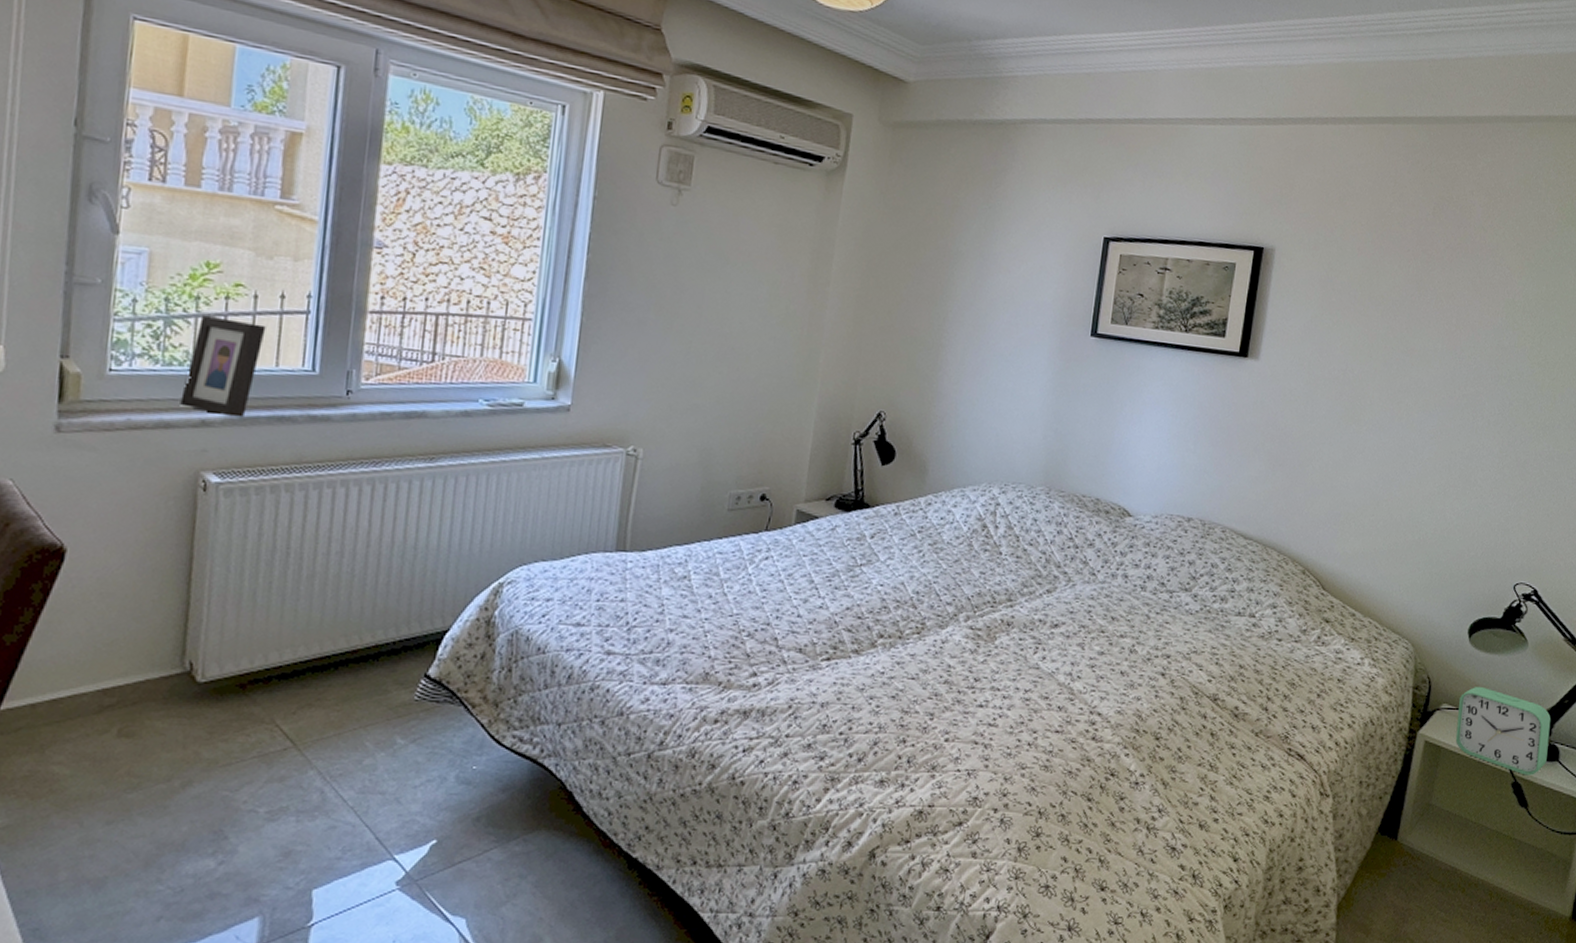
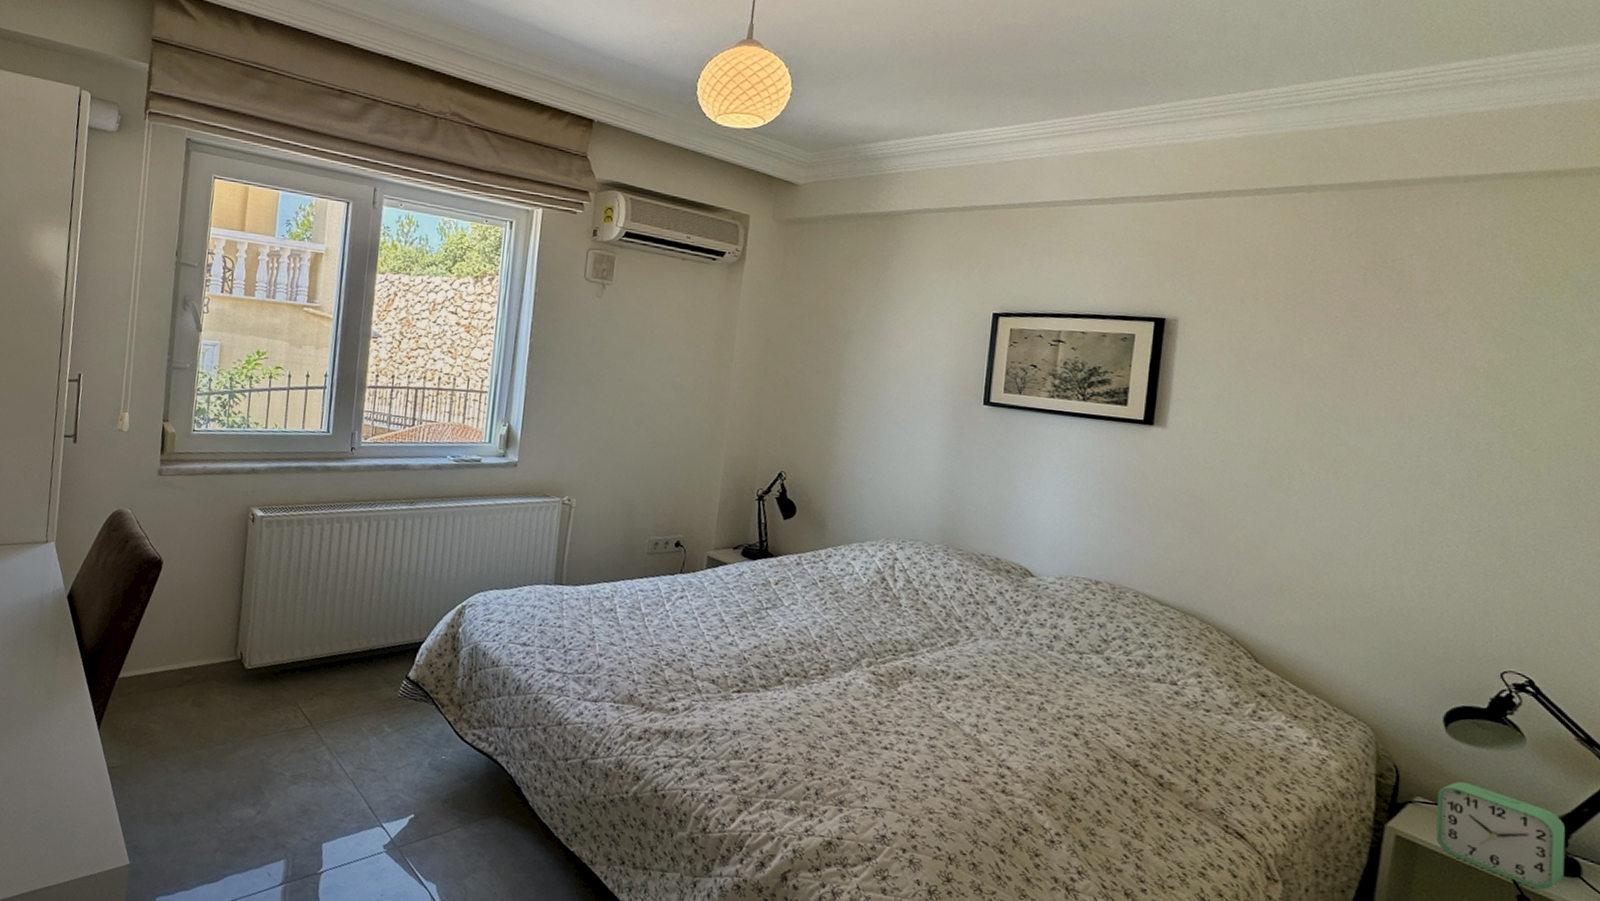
picture frame: present [180,315,266,418] -> none [238,390,296,467]

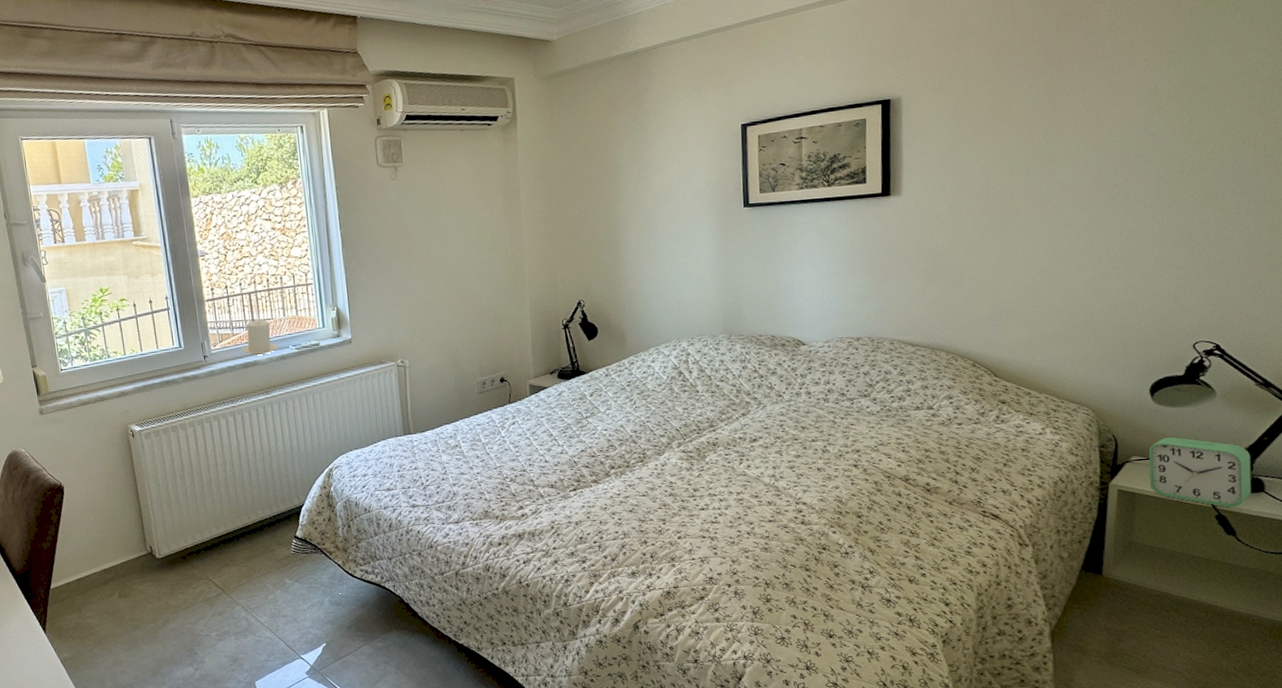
candle: none [394,419,434,460] -> present [241,319,277,355]

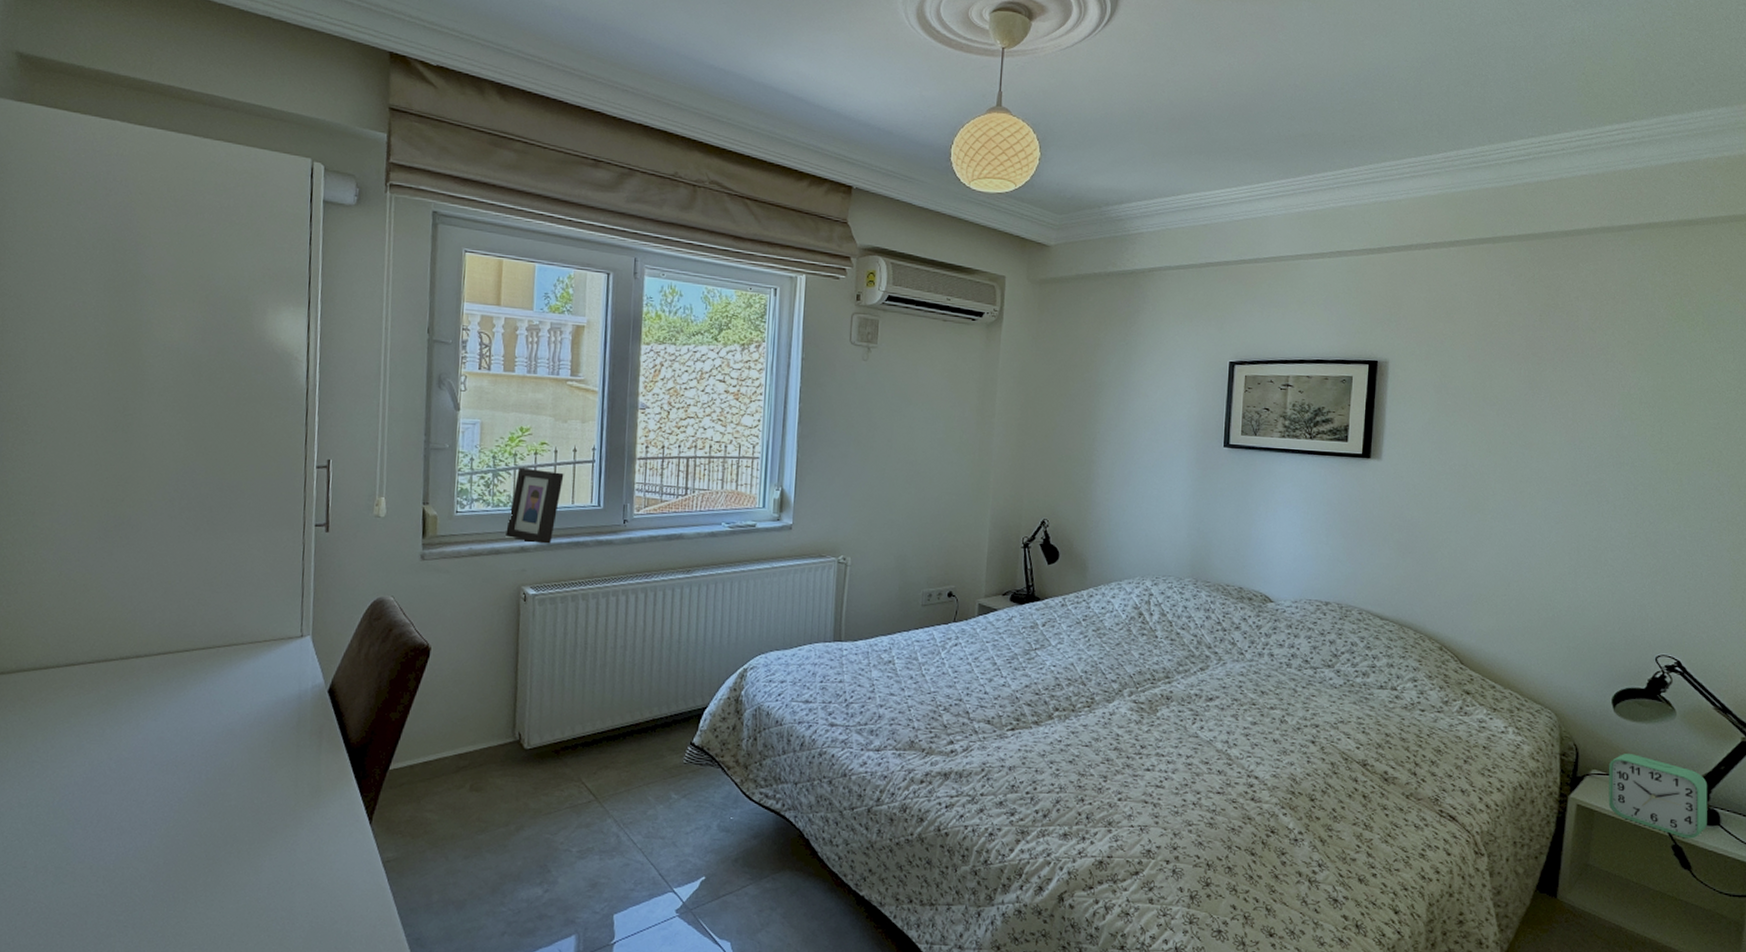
picture frame: none [105,323,146,387] -> present [506,467,564,544]
candle: present [241,319,277,355] -> none [668,488,709,528]

